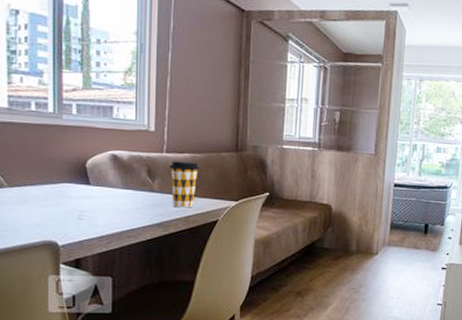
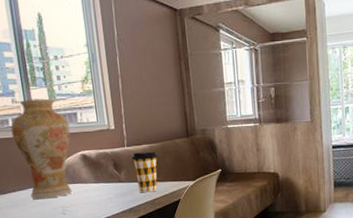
vase: none [32,83,103,199] -> present [10,98,73,200]

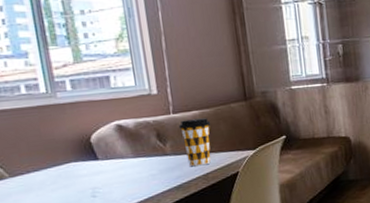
vase: present [10,98,73,200] -> none [23,60,105,182]

